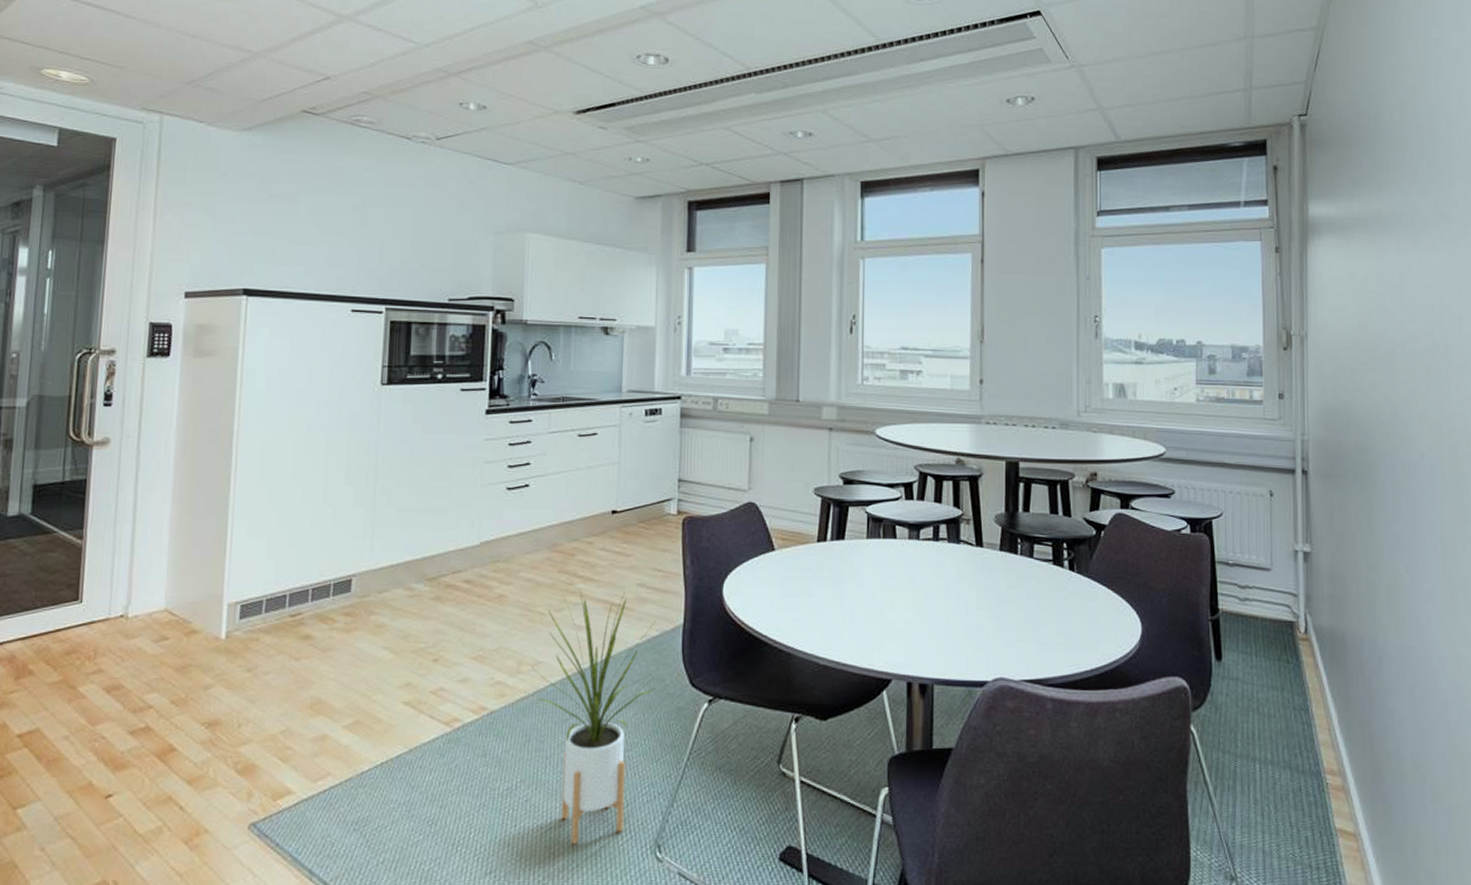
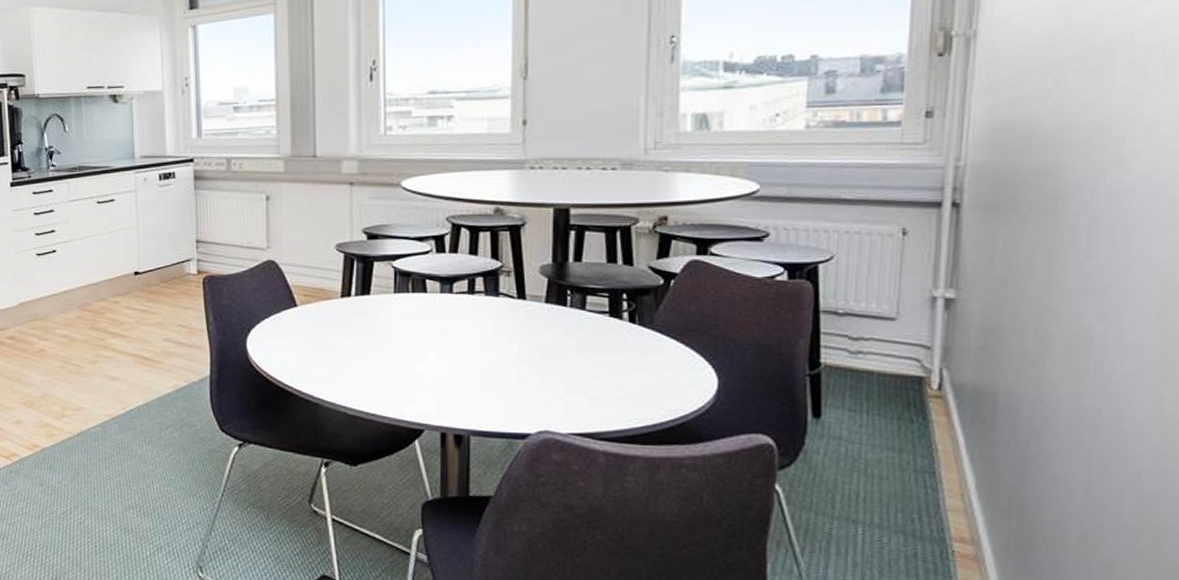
house plant: present [531,590,657,845] -> none [74,345,187,561]

